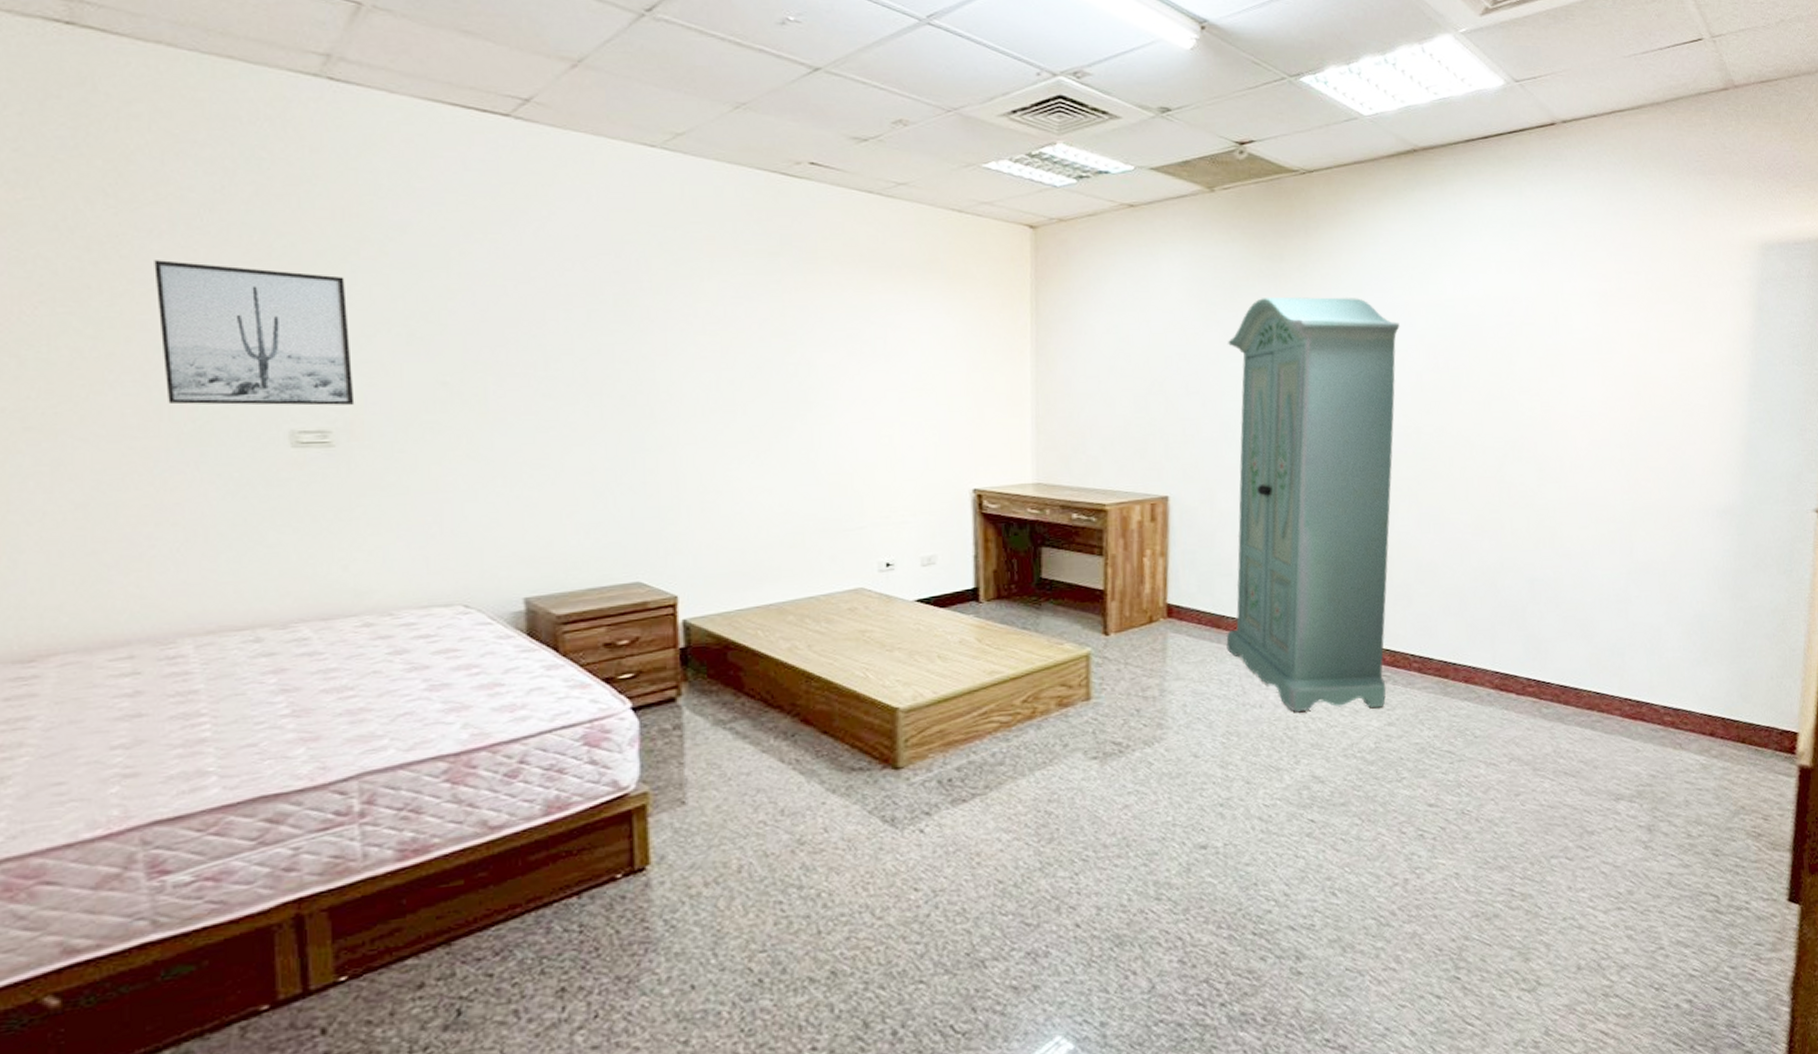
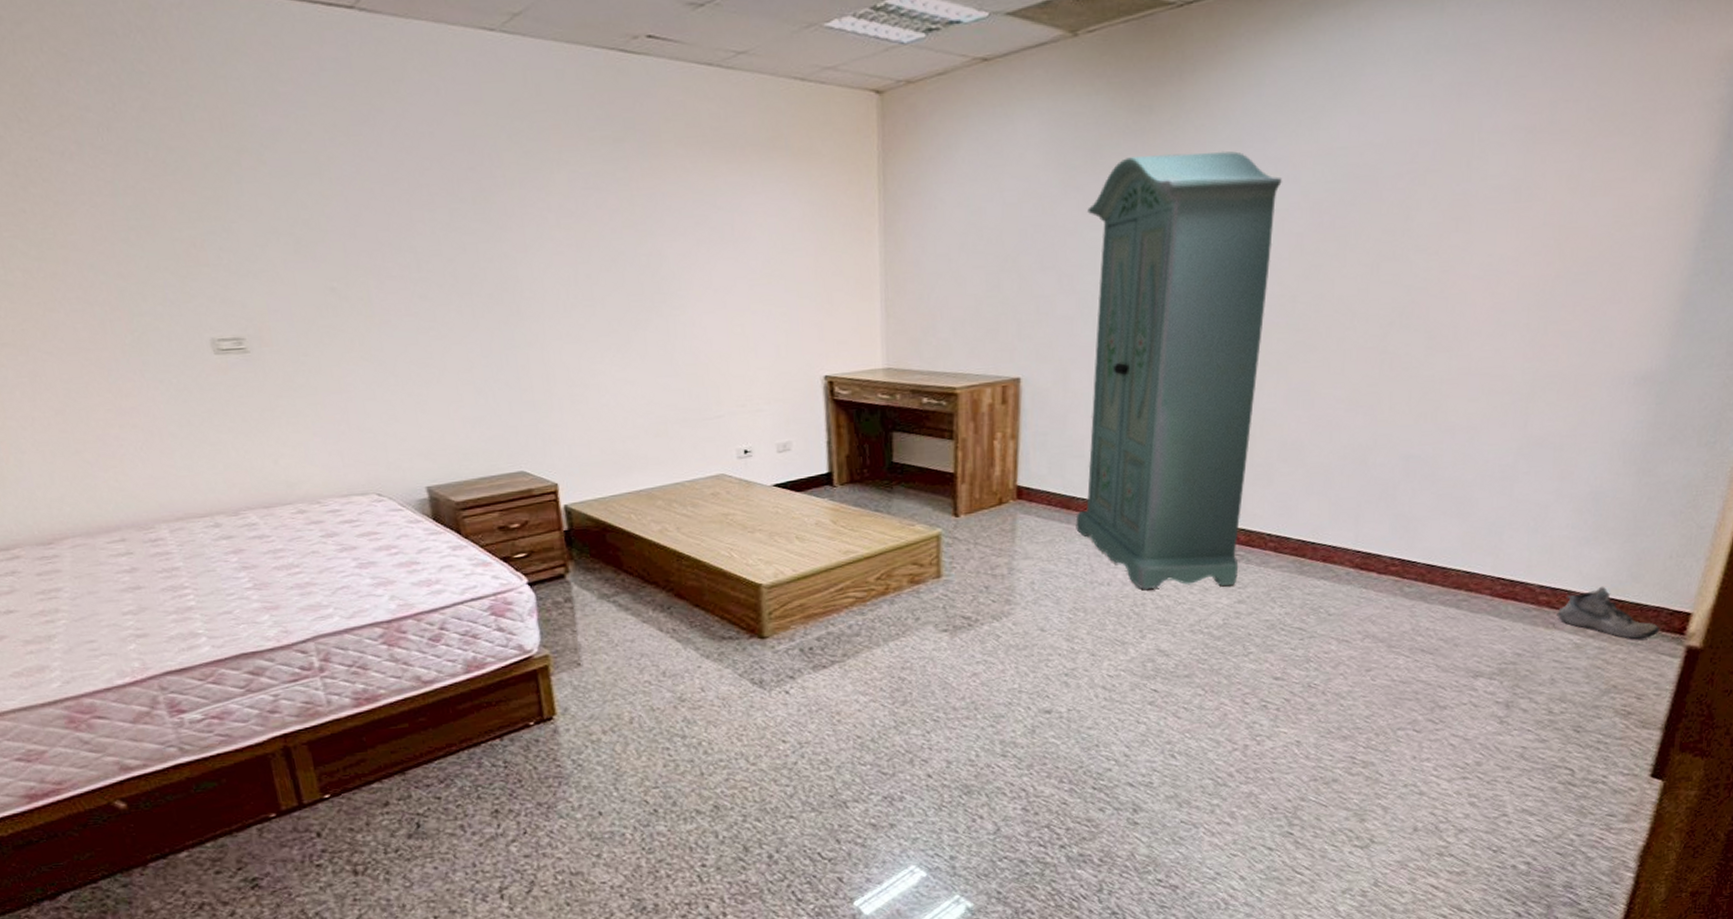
wall art: present [154,260,355,406] -> none [71,181,260,318]
shoe: none [1682,706,1774,759] -> present [1557,586,1660,639]

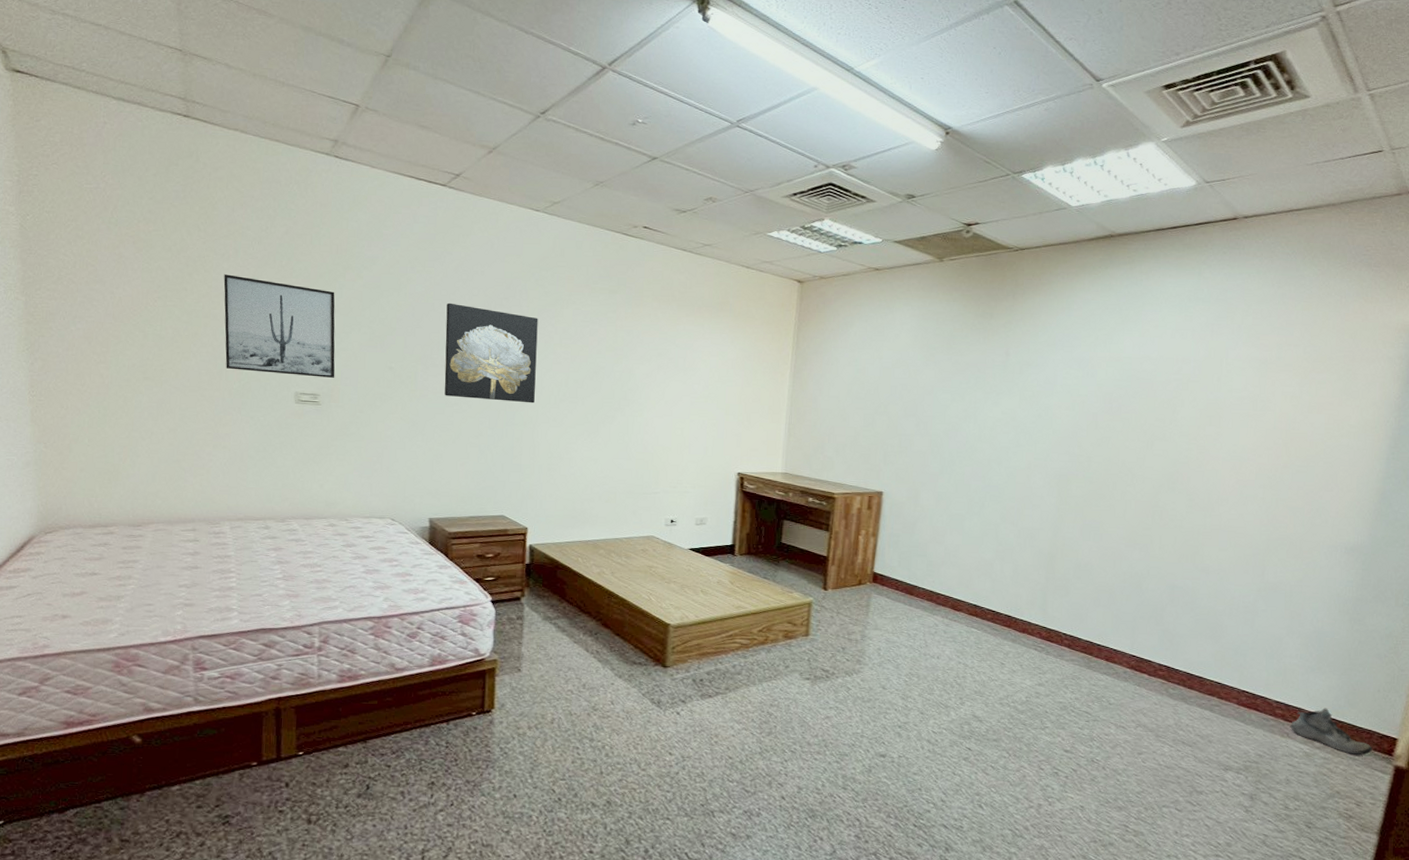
wall art: none [71,181,260,318] -> present [224,274,335,378]
wall art: none [391,184,537,319] -> present [444,302,538,404]
wardrobe: present [1076,151,1282,590] -> none [916,346,1083,671]

